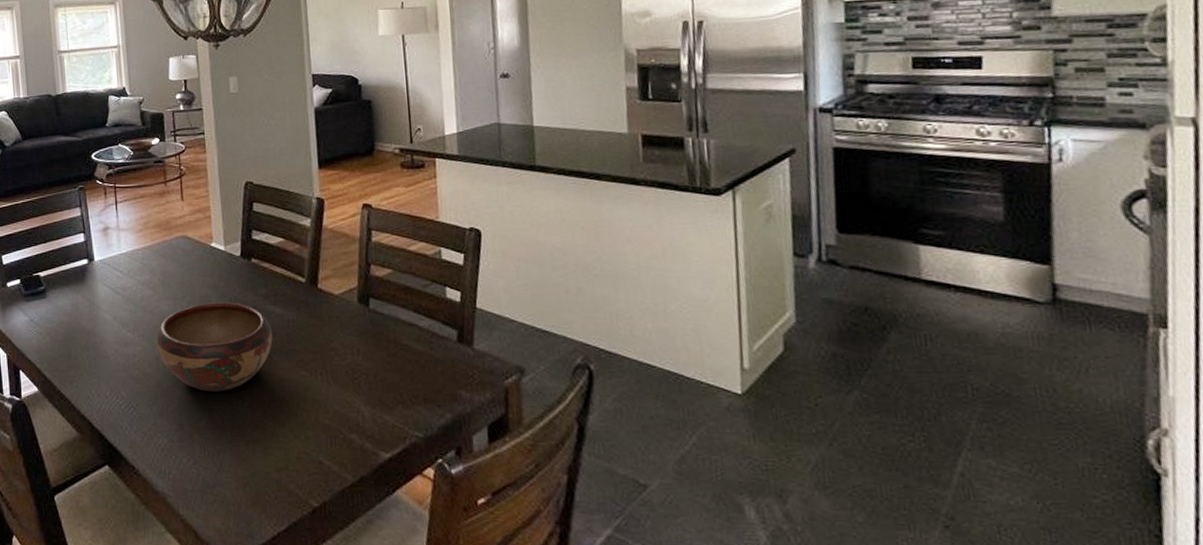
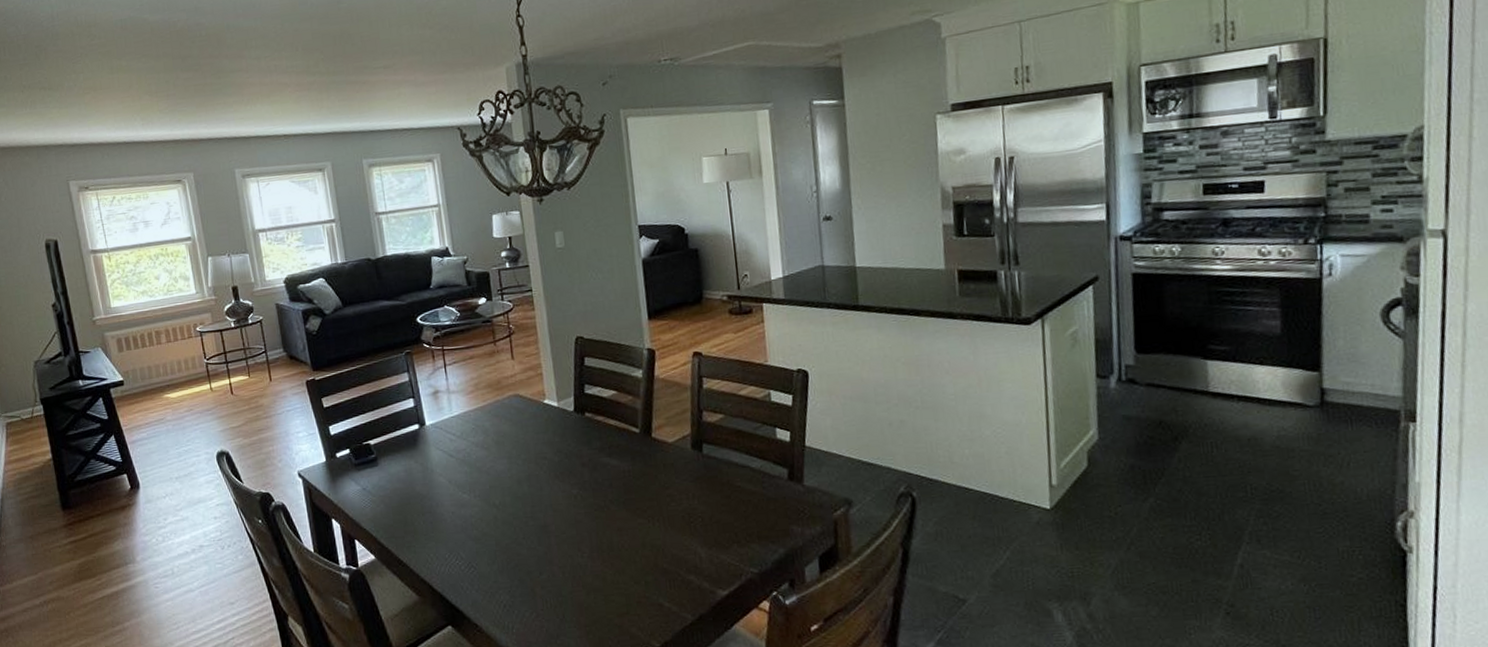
decorative bowl: present [156,302,273,392] -> none [492,457,609,546]

